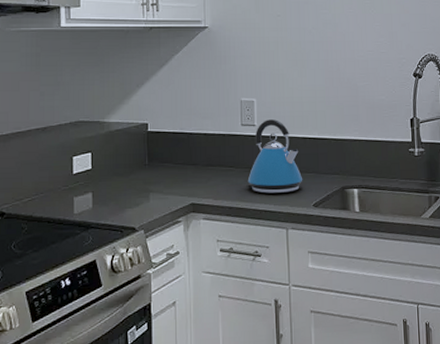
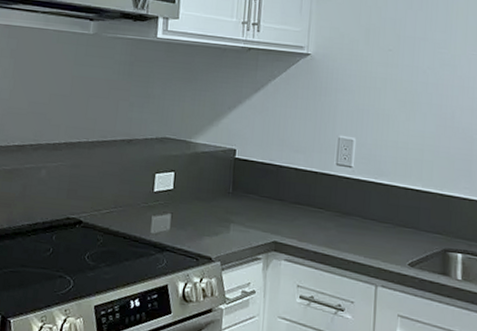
kettle: present [247,119,303,193] -> none [337,162,400,246]

